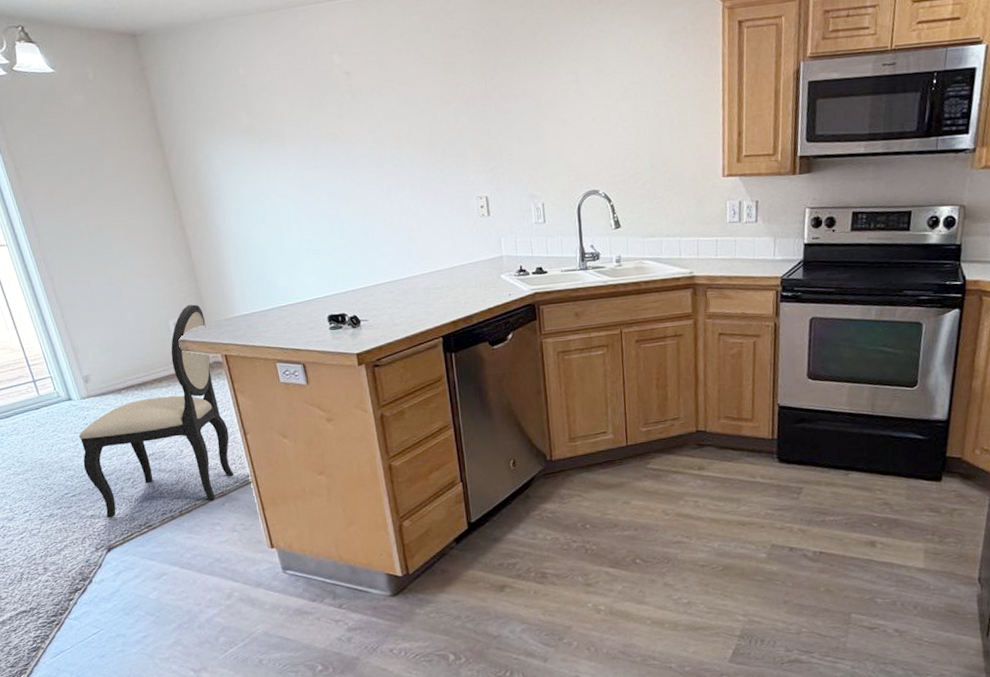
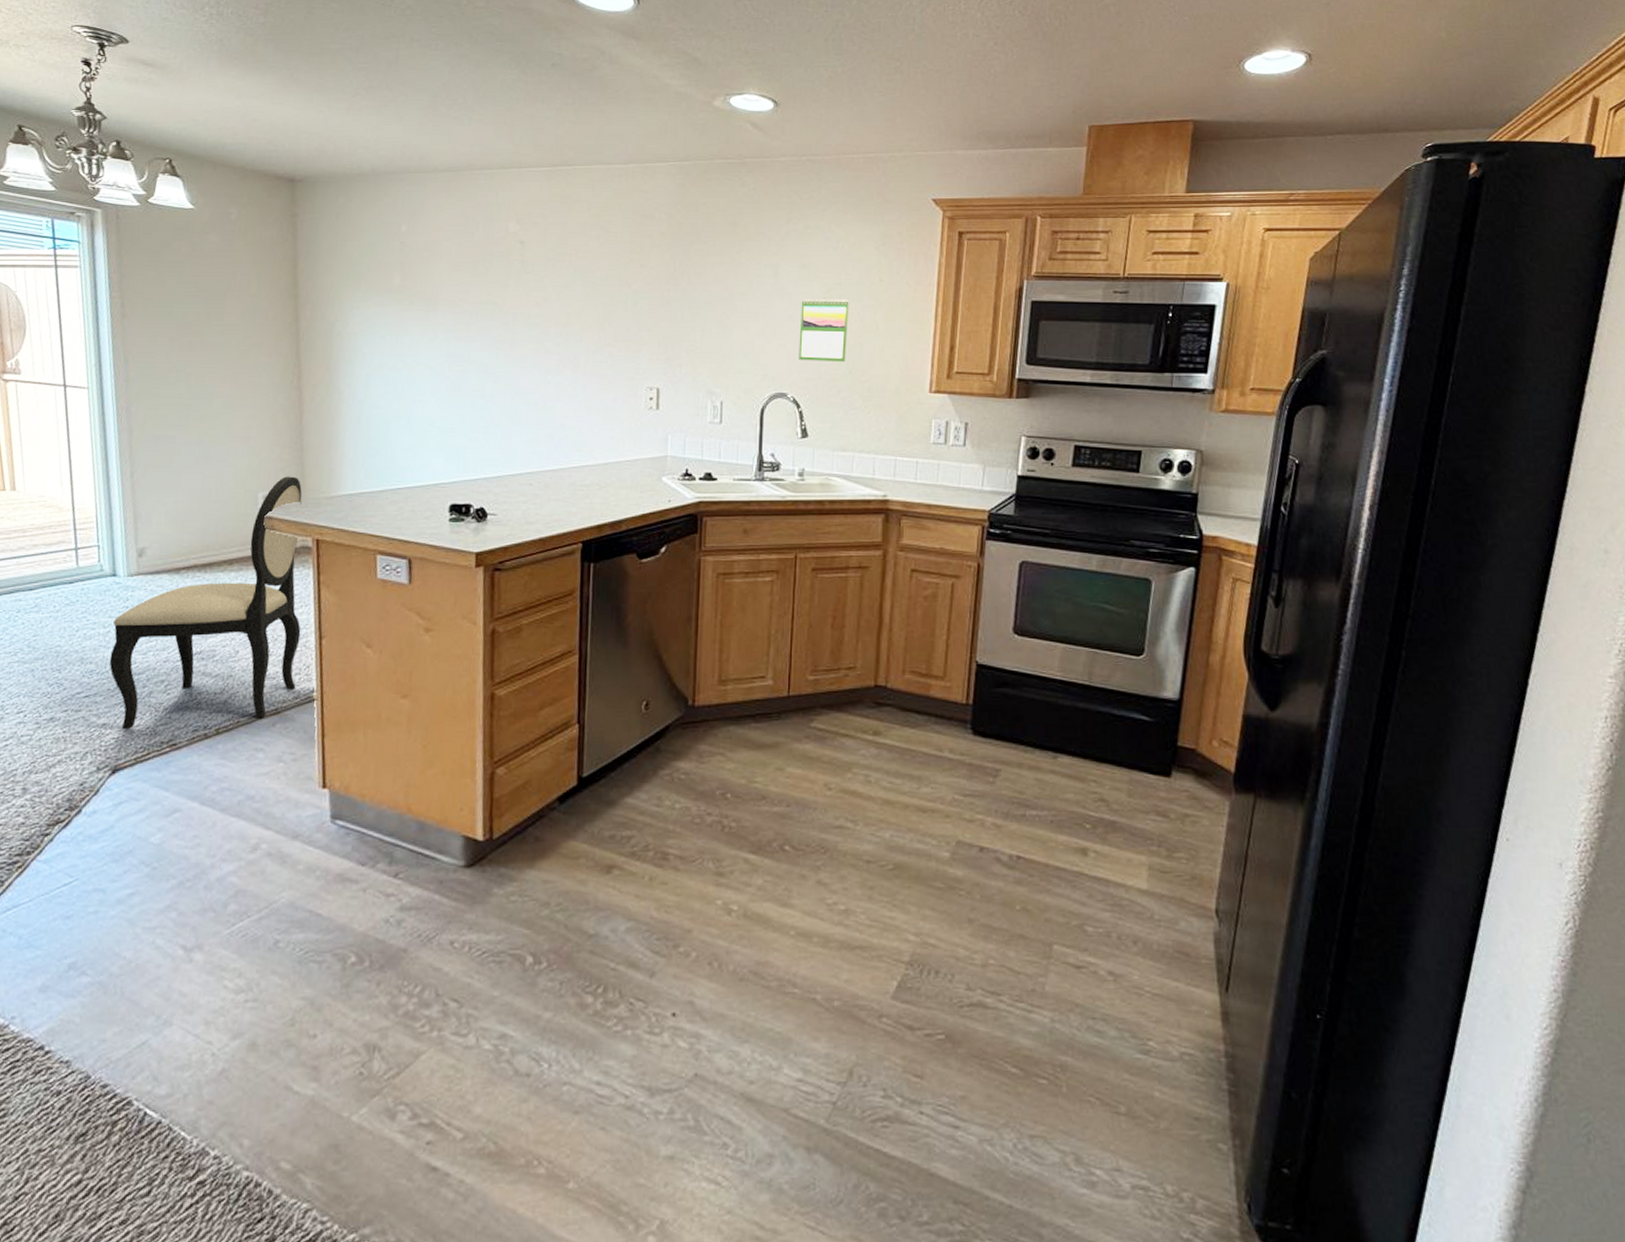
calendar: none [602,97,647,159] -> present [799,298,849,363]

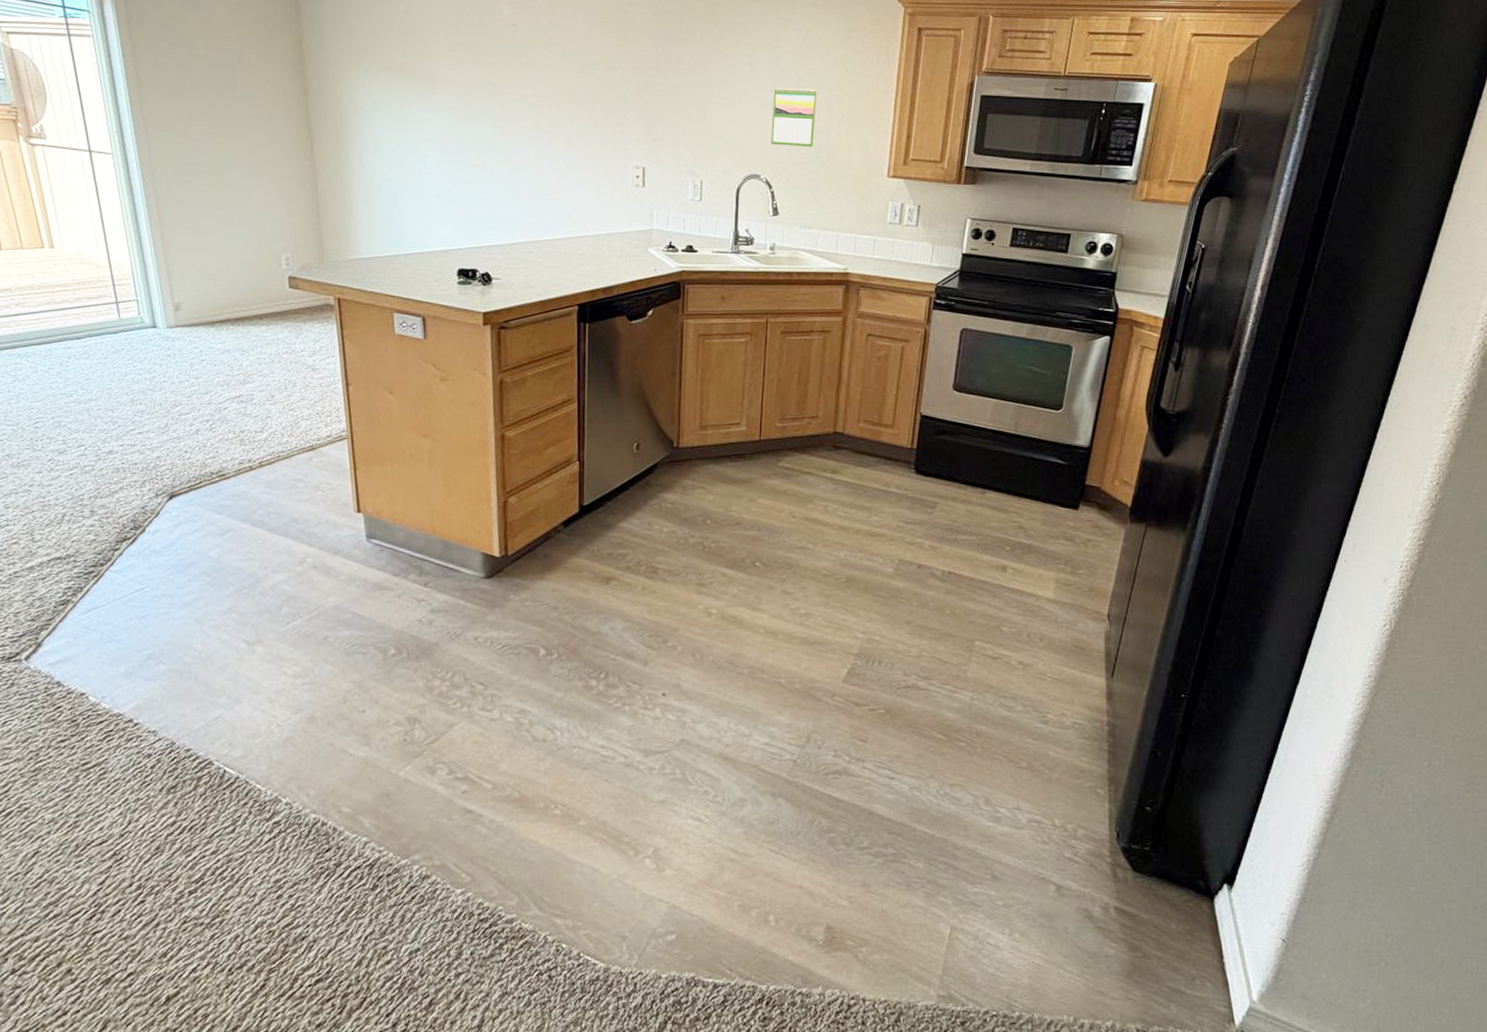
dining chair: present [109,476,302,730] -> none [157,240,329,462]

